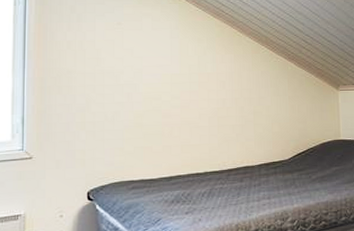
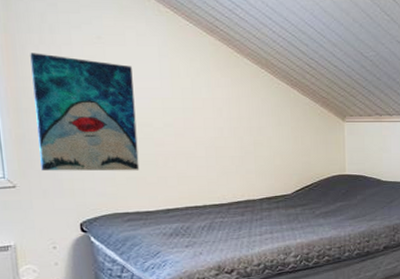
wall art: none [57,38,147,143] -> present [30,53,140,171]

